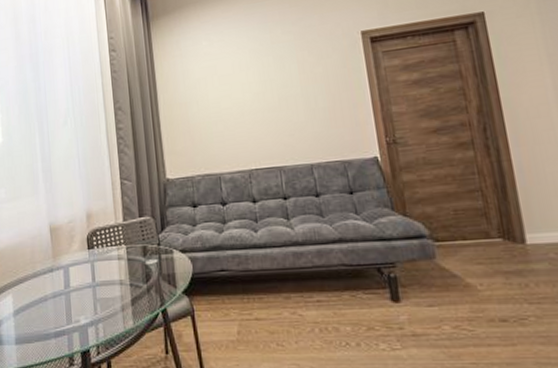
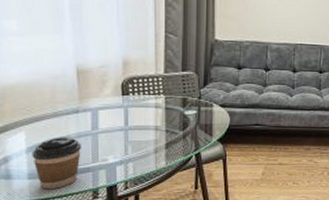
coffee cup: none [18,297,58,356] -> present [31,137,82,190]

